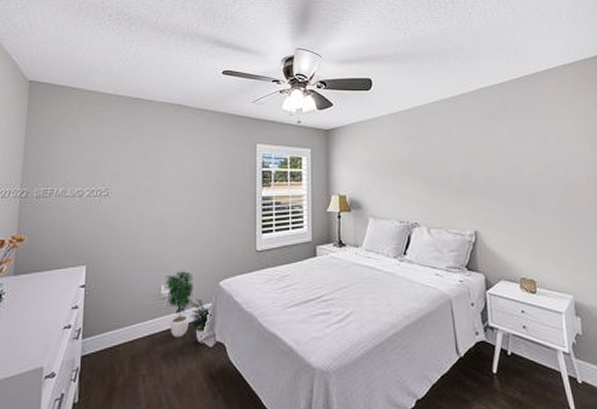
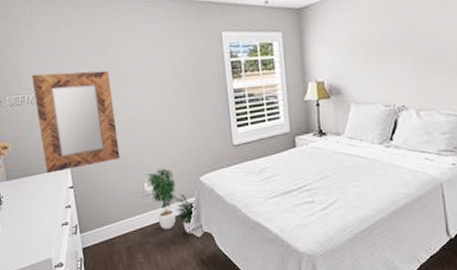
home mirror: none [60,168,145,269] -> present [32,70,121,173]

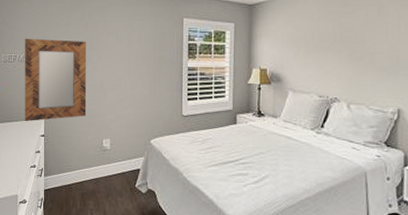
potted plant: present [146,167,197,234] -> none [106,127,145,189]

